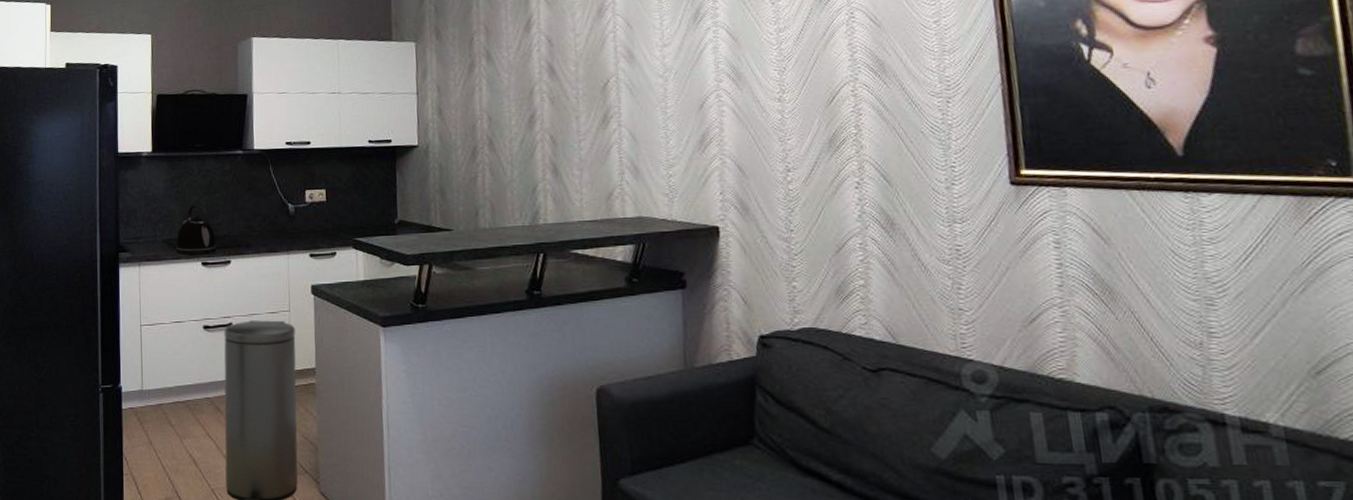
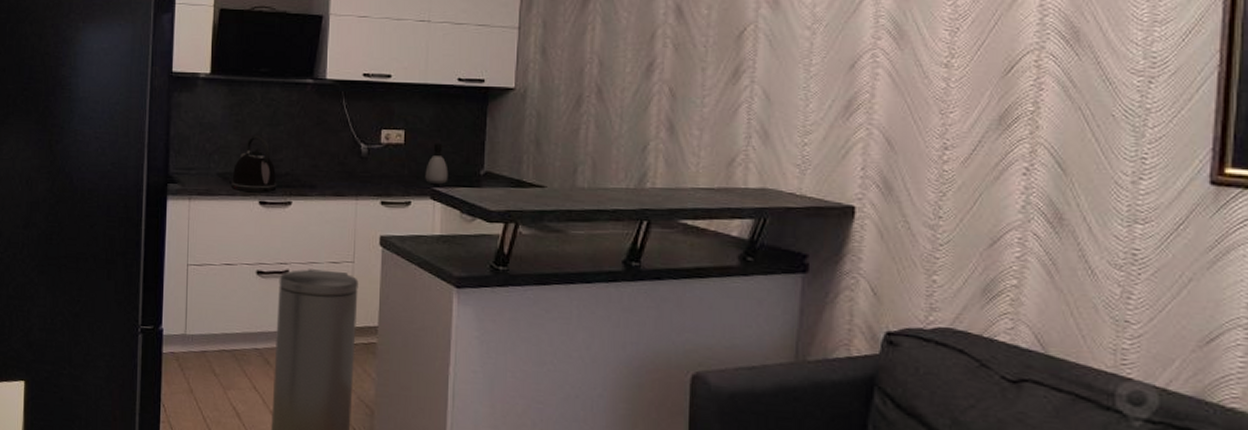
soap dispenser: none [346,198,367,236] -> present [425,142,451,185]

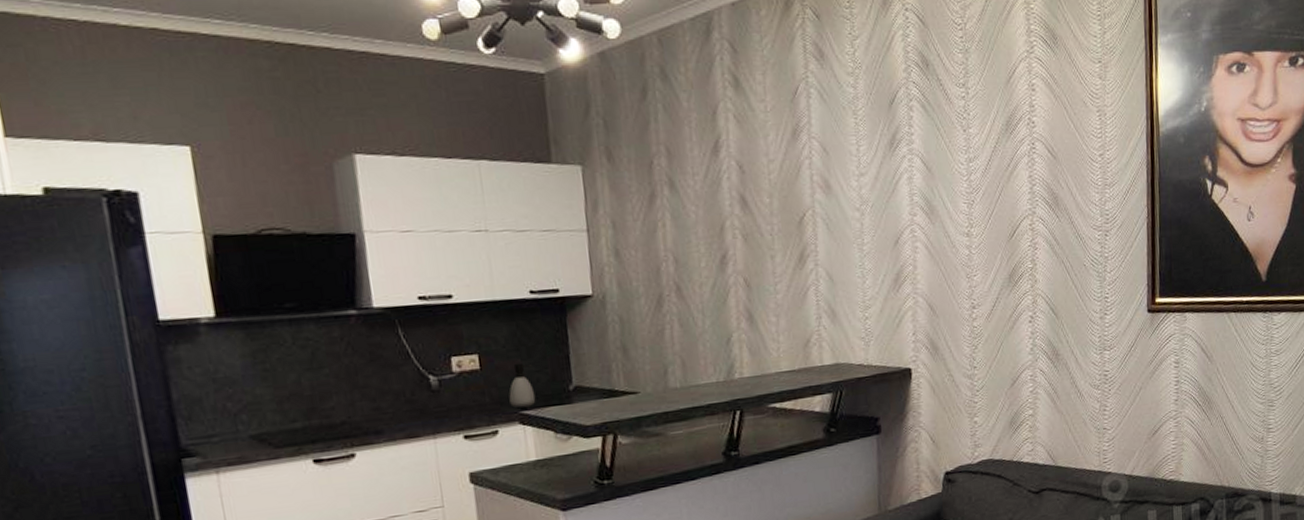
kettle: present [230,134,277,193] -> none [270,382,333,453]

